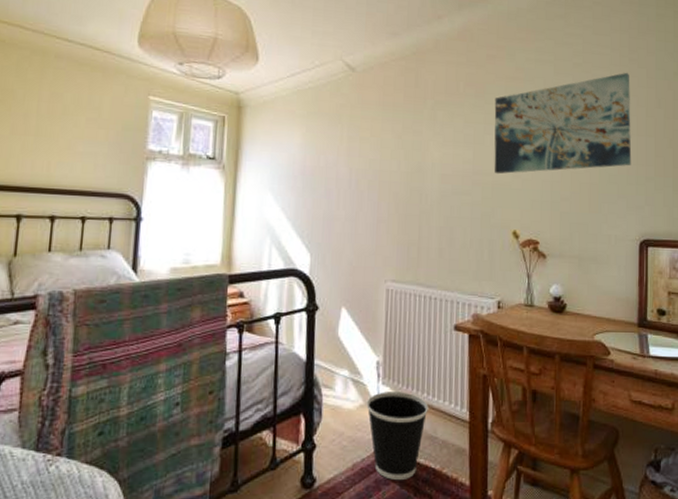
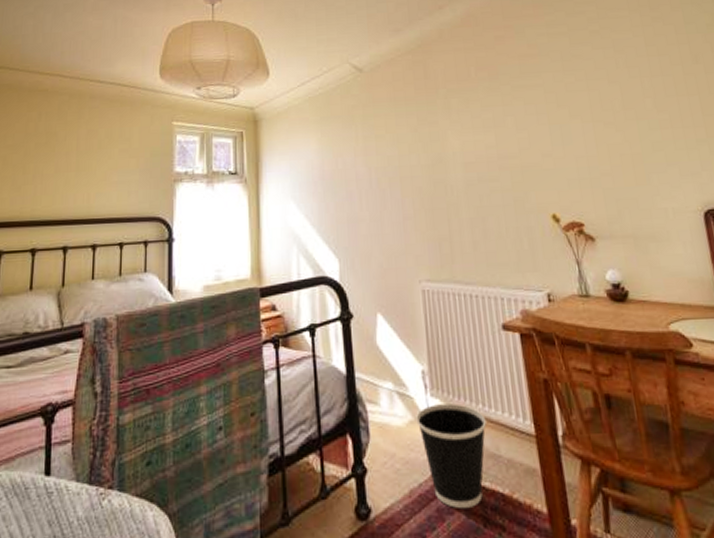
wall art: present [494,72,632,175] -> none [510,31,677,156]

